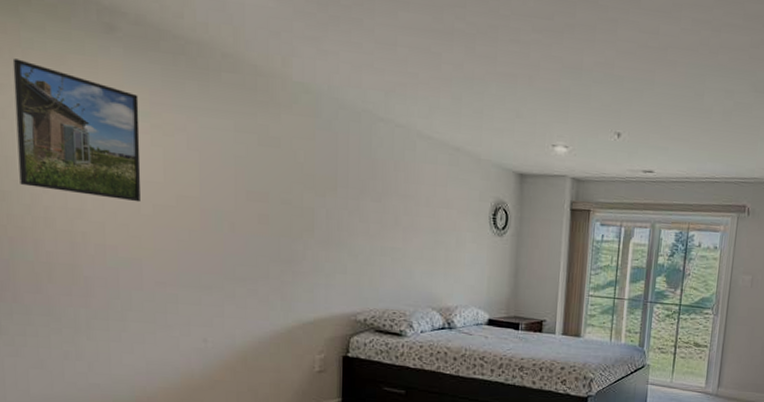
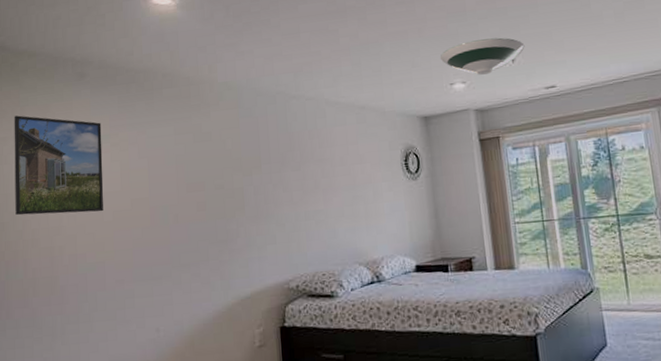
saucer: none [547,103,633,144] -> present [441,37,525,75]

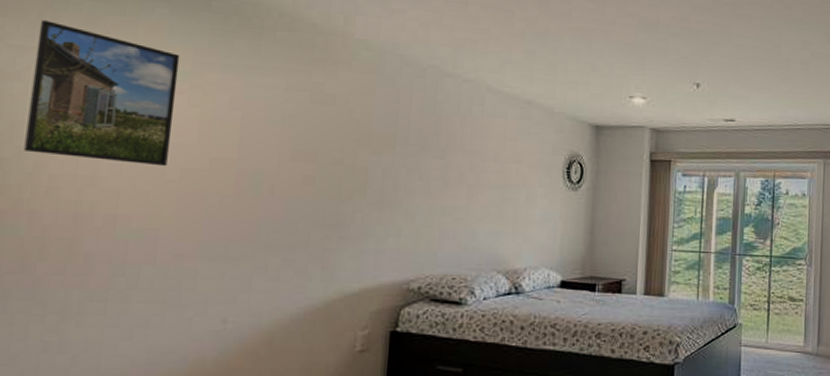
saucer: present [441,37,525,75] -> none [624,56,712,95]

